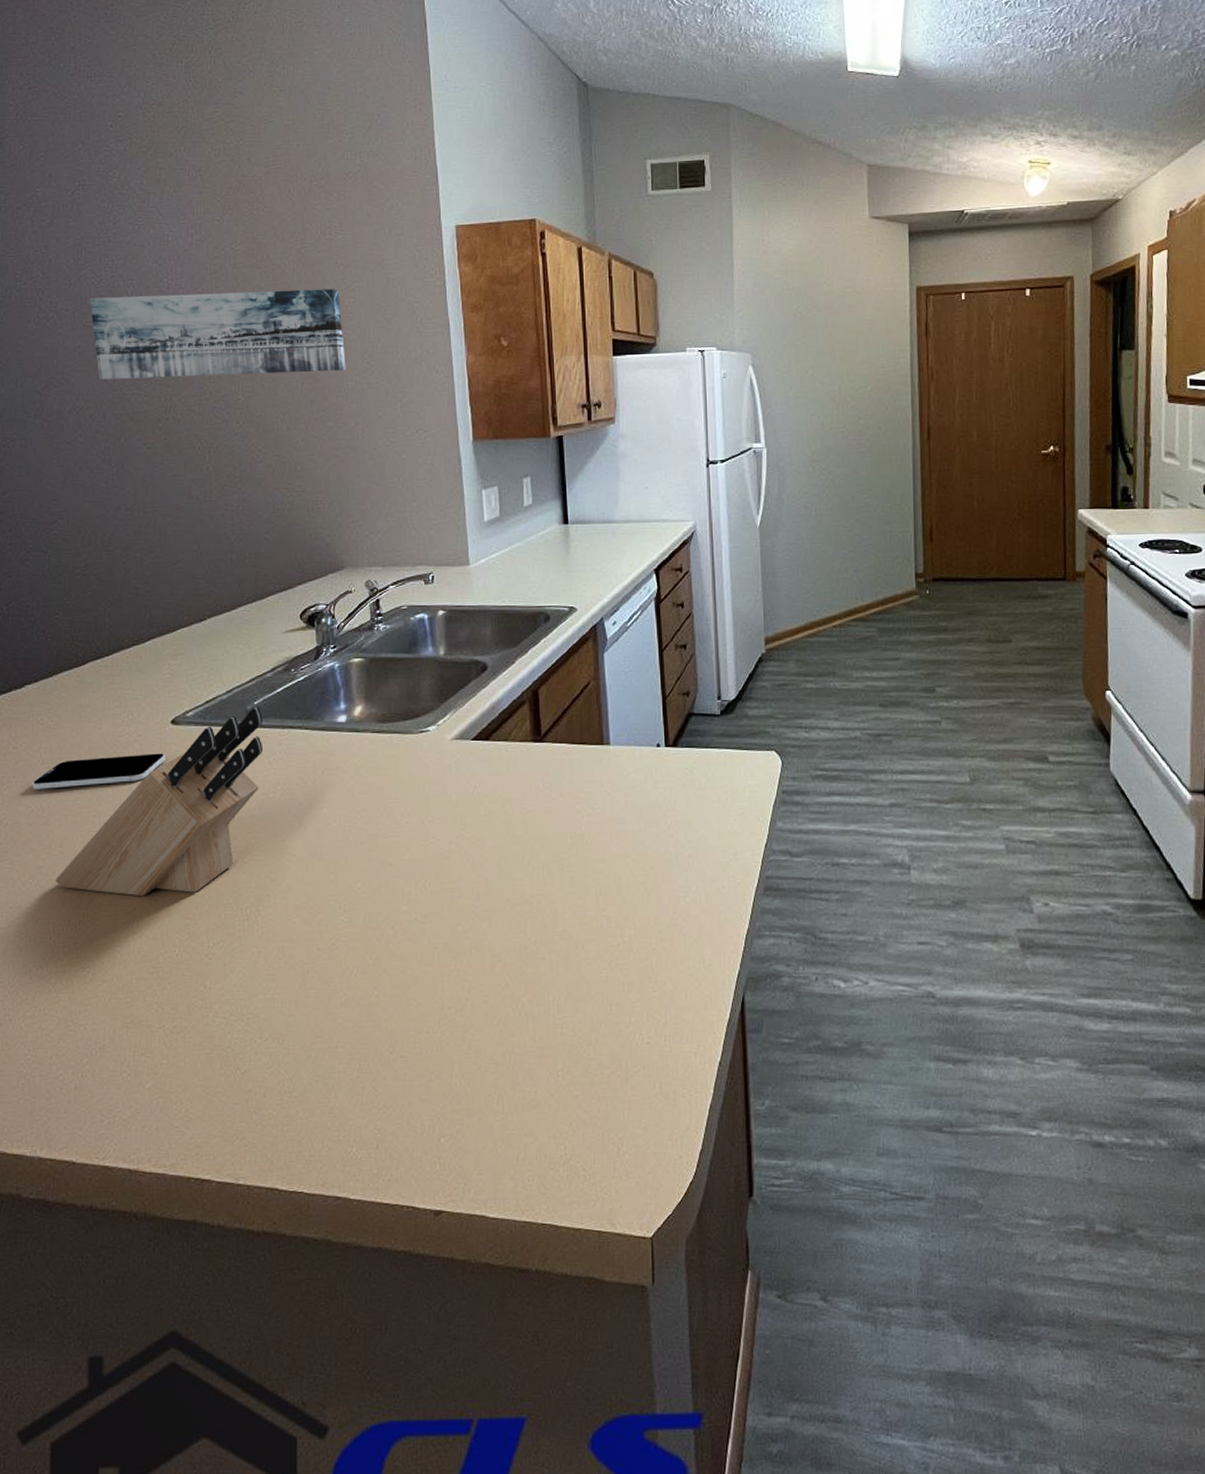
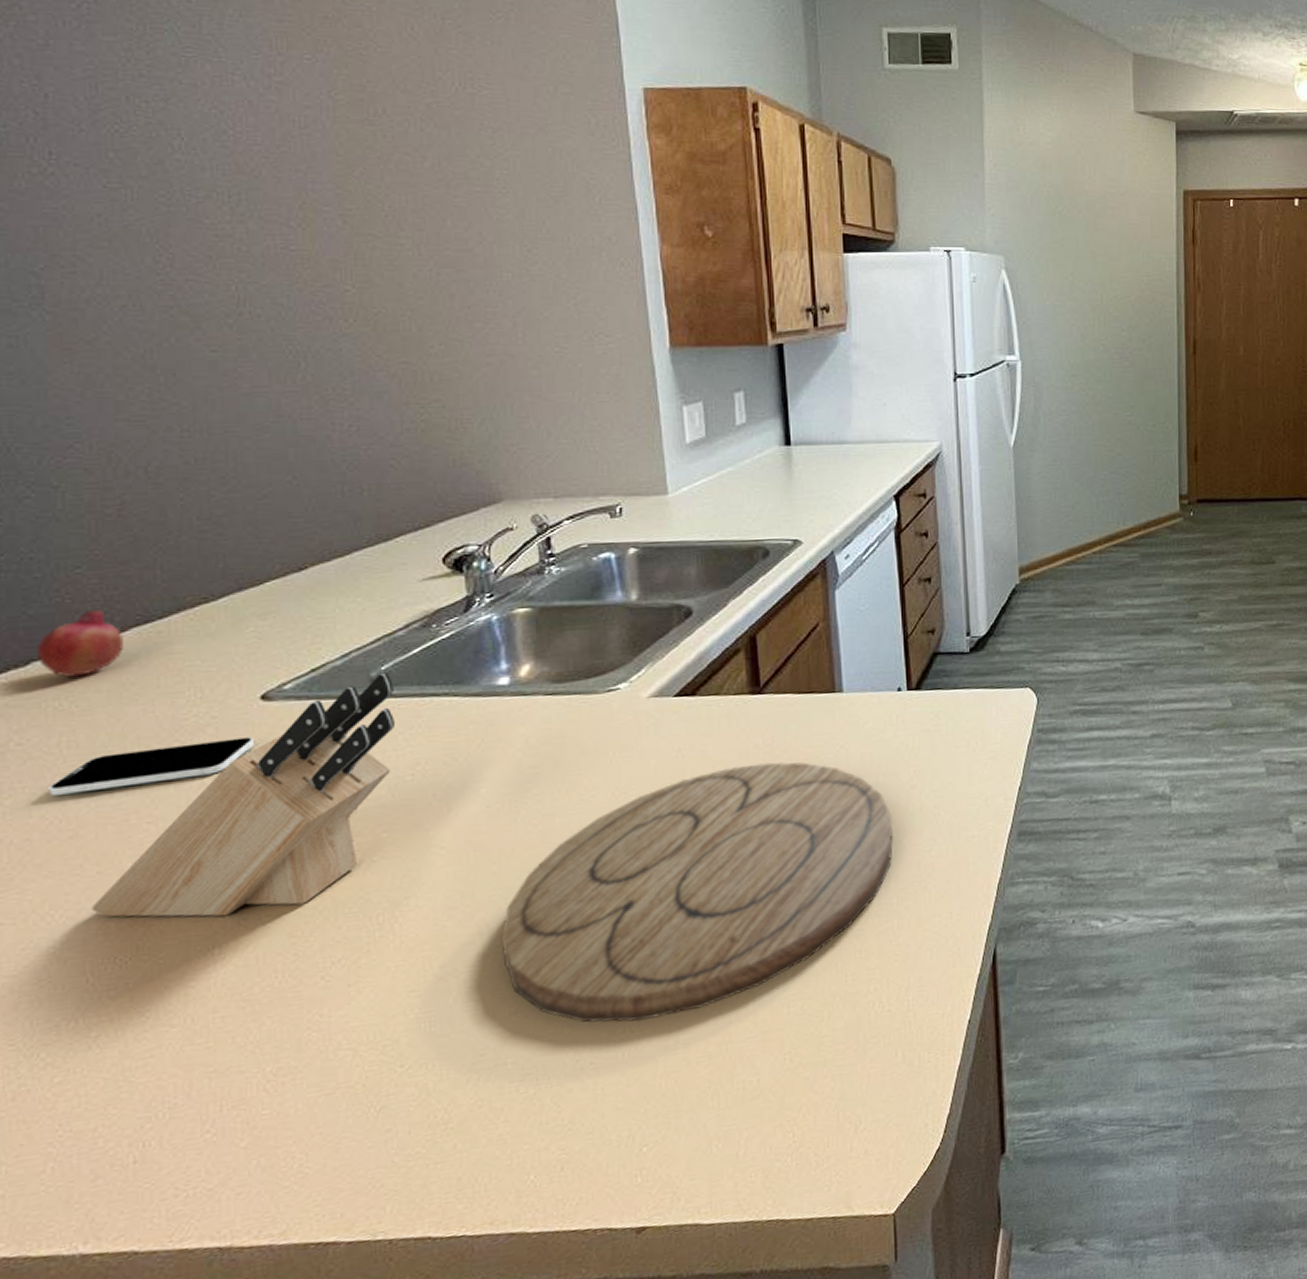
fruit: none [28,646,83,698] -> present [36,608,123,677]
wall art: present [90,289,346,380] -> none [113,150,499,261]
cutting board: none [335,804,652,1024] -> present [500,762,893,1023]

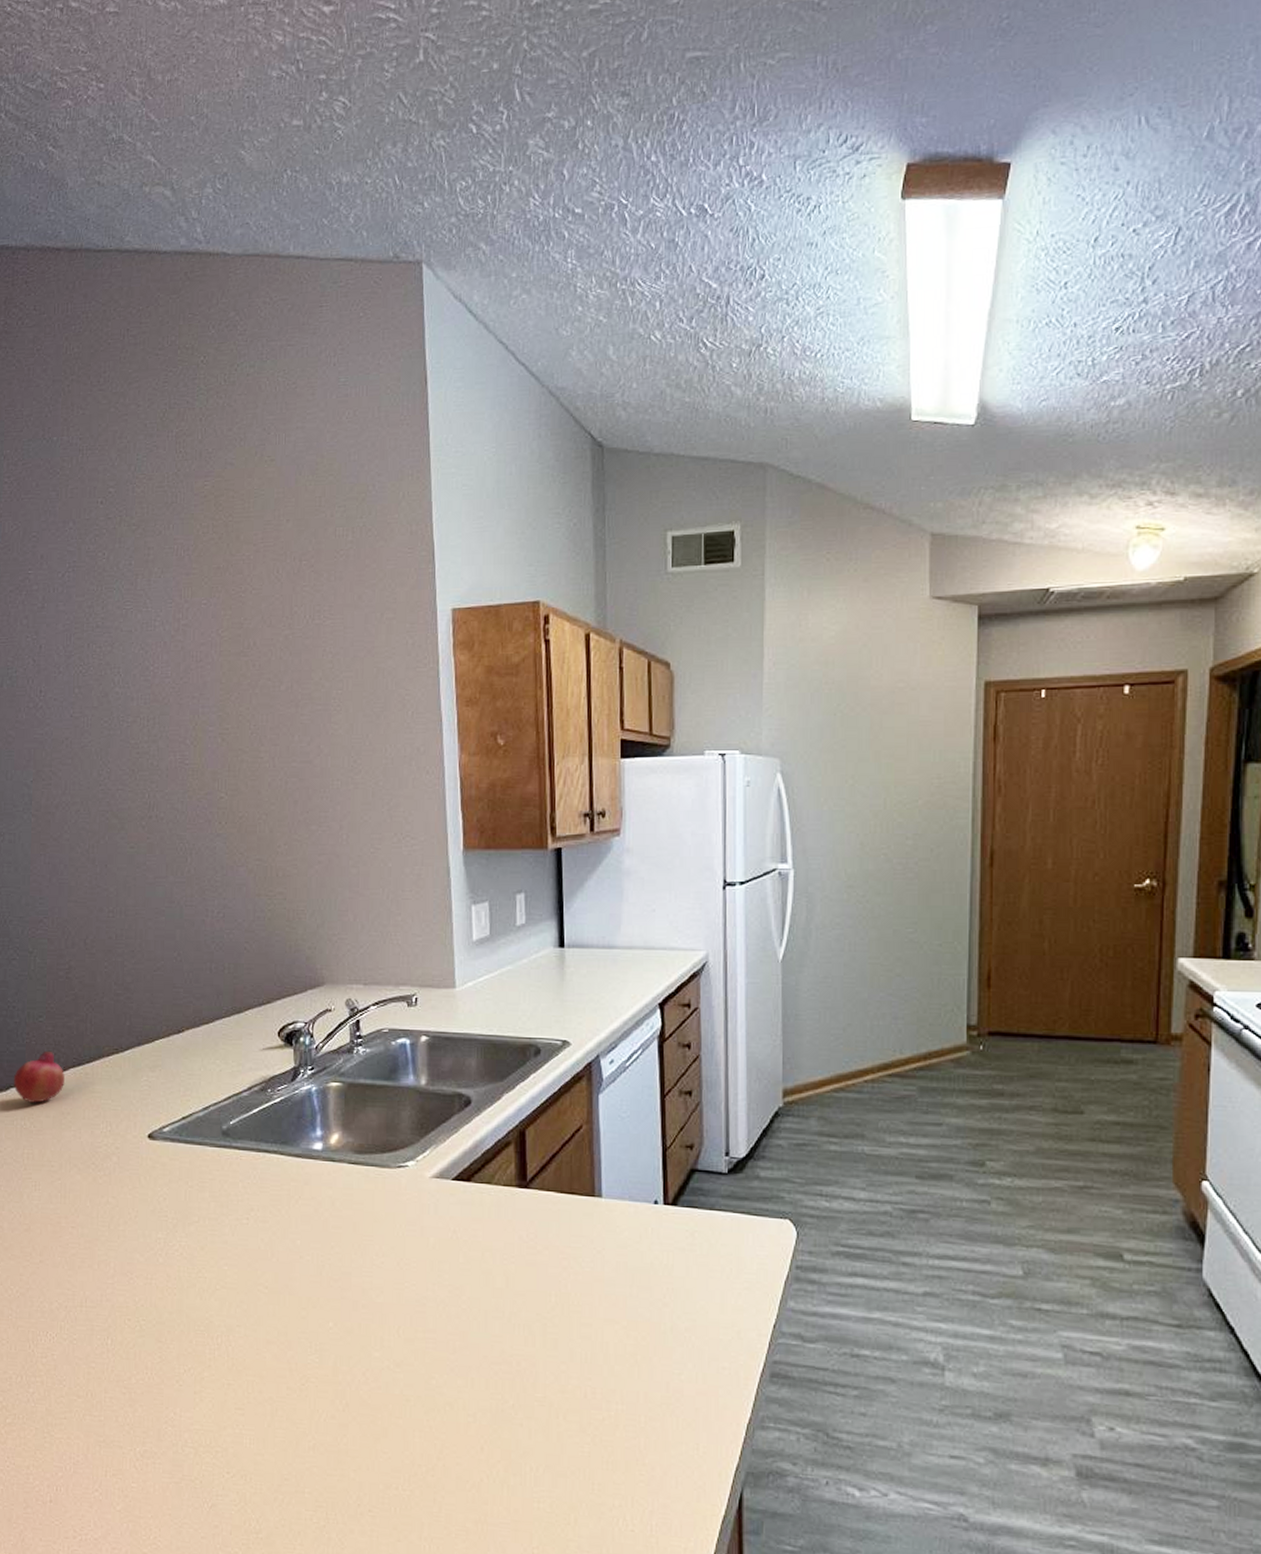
smartphone: present [49,737,254,796] -> none [15,1167,142,1196]
knife block: present [91,672,394,917] -> none [35,1126,238,1316]
cutting board: present [500,762,893,1023] -> none [305,1255,644,1484]

